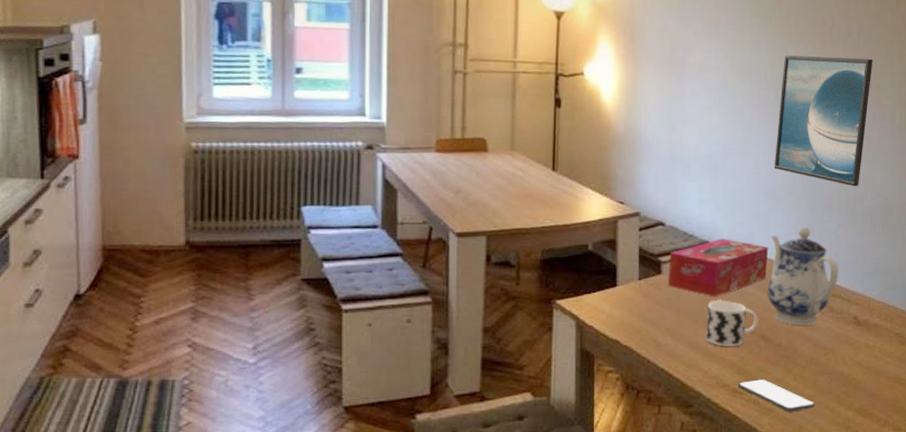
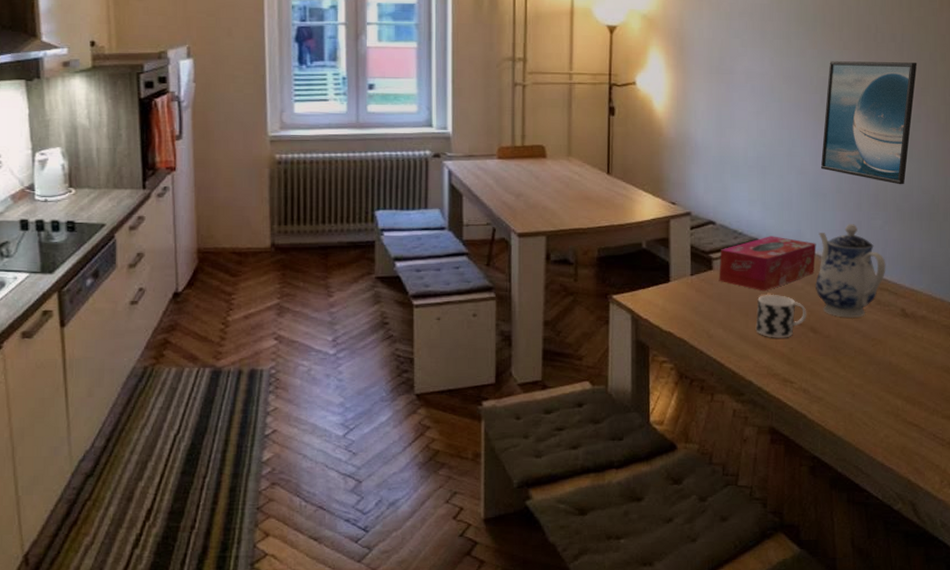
smartphone: present [738,379,815,413] -> none [788,369,864,401]

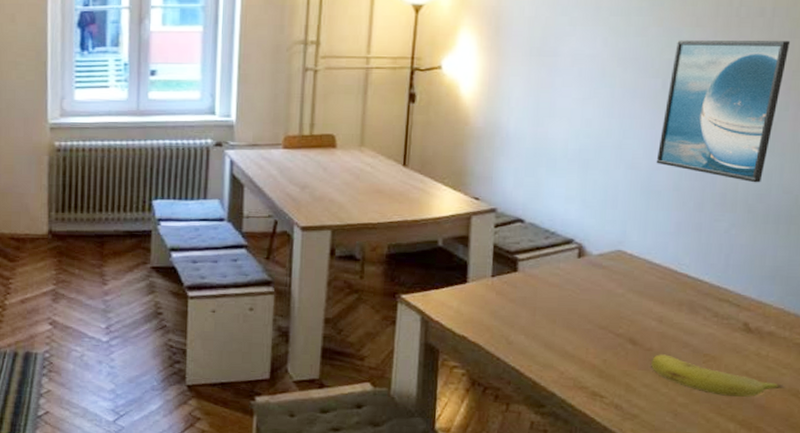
tissue box: present [719,236,816,291] -> none [524,237,644,297]
cup: present [755,294,807,338] -> none [563,300,626,349]
teapot: present [816,224,886,318] -> none [639,226,729,330]
fruit: none [830,340,939,375] -> present [651,354,786,397]

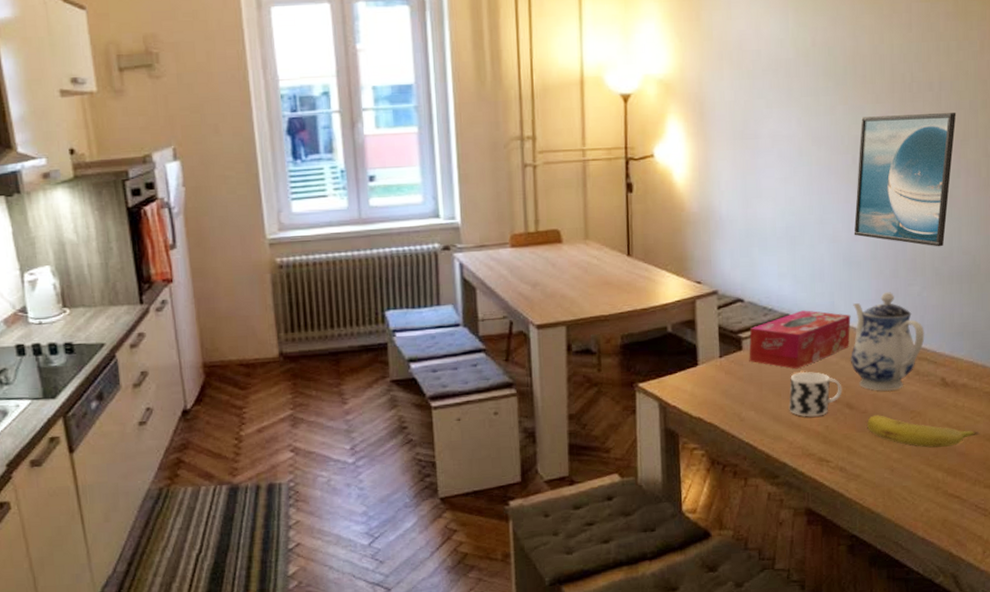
tissue box: none [524,237,644,297] -> present [749,310,851,369]
cup: none [563,300,626,349] -> present [789,371,842,417]
teapot: none [639,226,729,330] -> present [851,292,925,391]

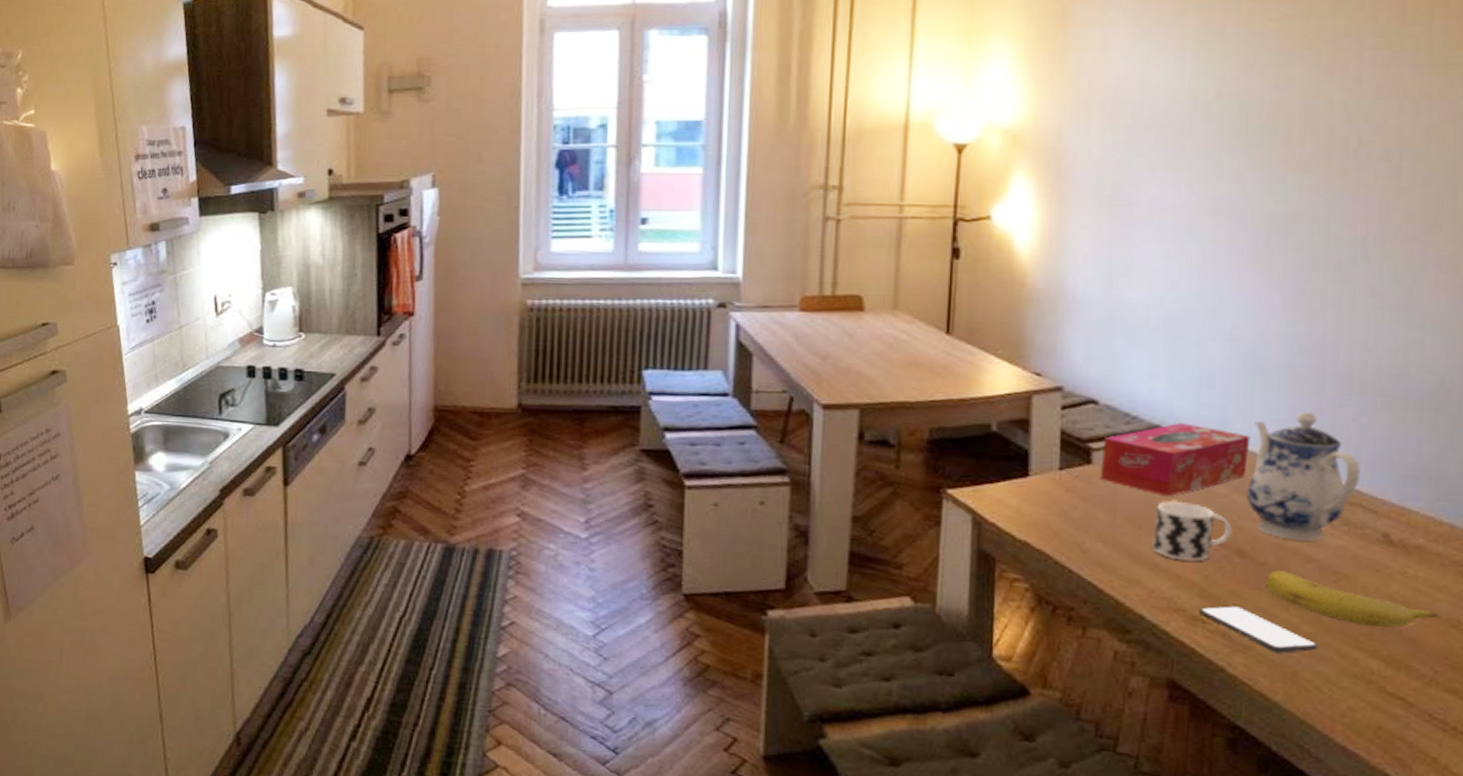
smartphone: none [823,446,904,477] -> present [1198,605,1318,654]
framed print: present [853,113,957,247] -> none [1261,188,1424,361]

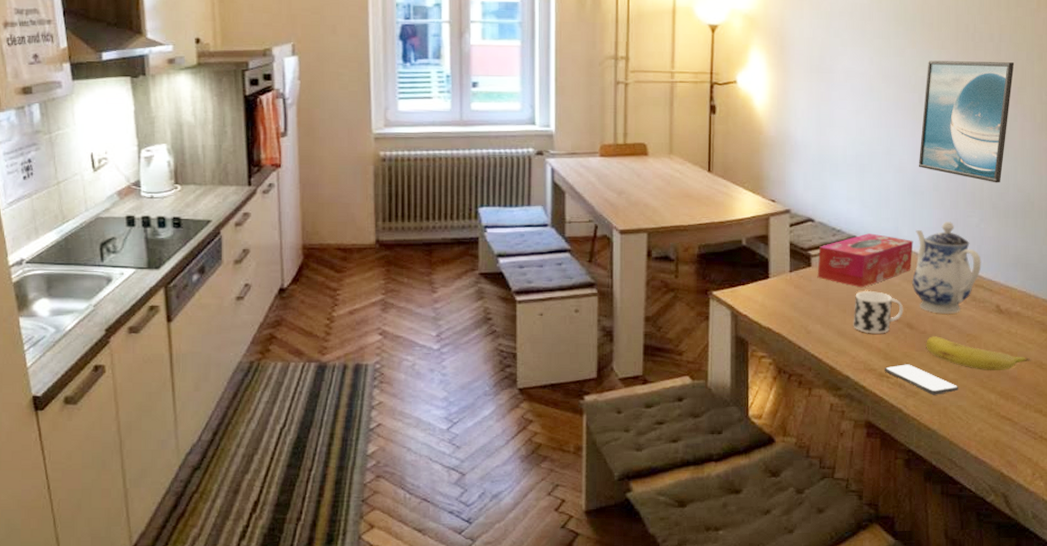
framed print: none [1261,188,1424,361] -> present [918,60,1015,183]

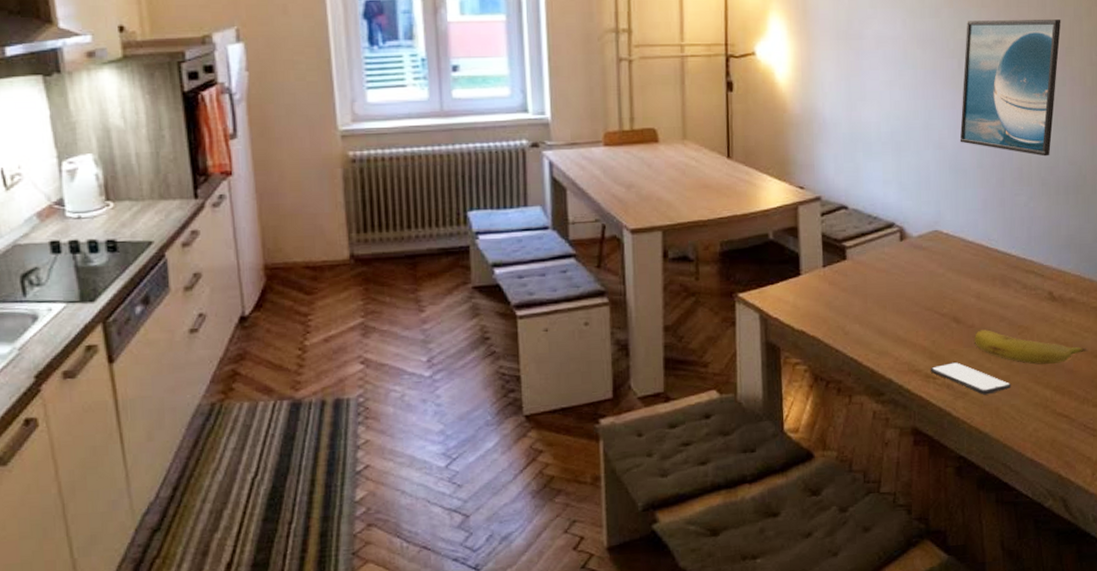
tissue box: present [817,233,913,288] -> none [853,219,958,281]
cup: present [853,290,904,334] -> none [894,283,949,332]
teapot: present [912,222,982,314] -> none [957,202,1032,305]

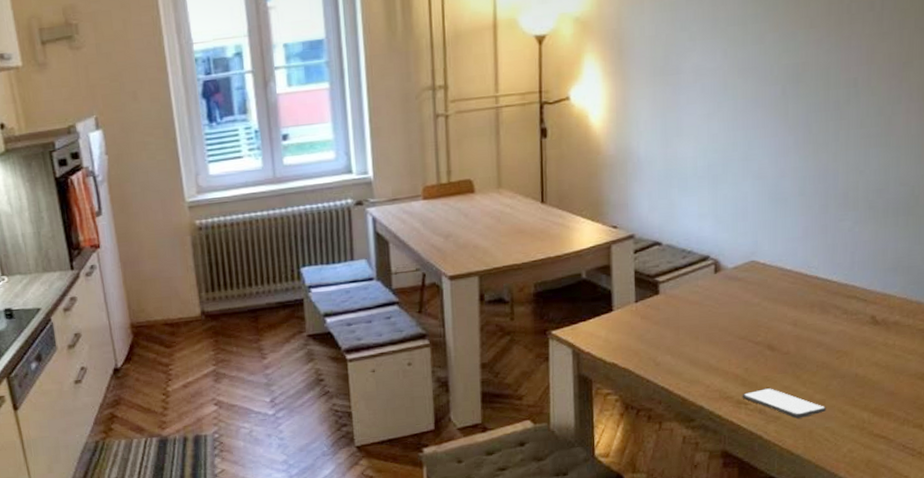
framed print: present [959,20,1061,157] -> none [781,33,900,179]
fruit: present [974,329,1089,365] -> none [789,356,912,388]

